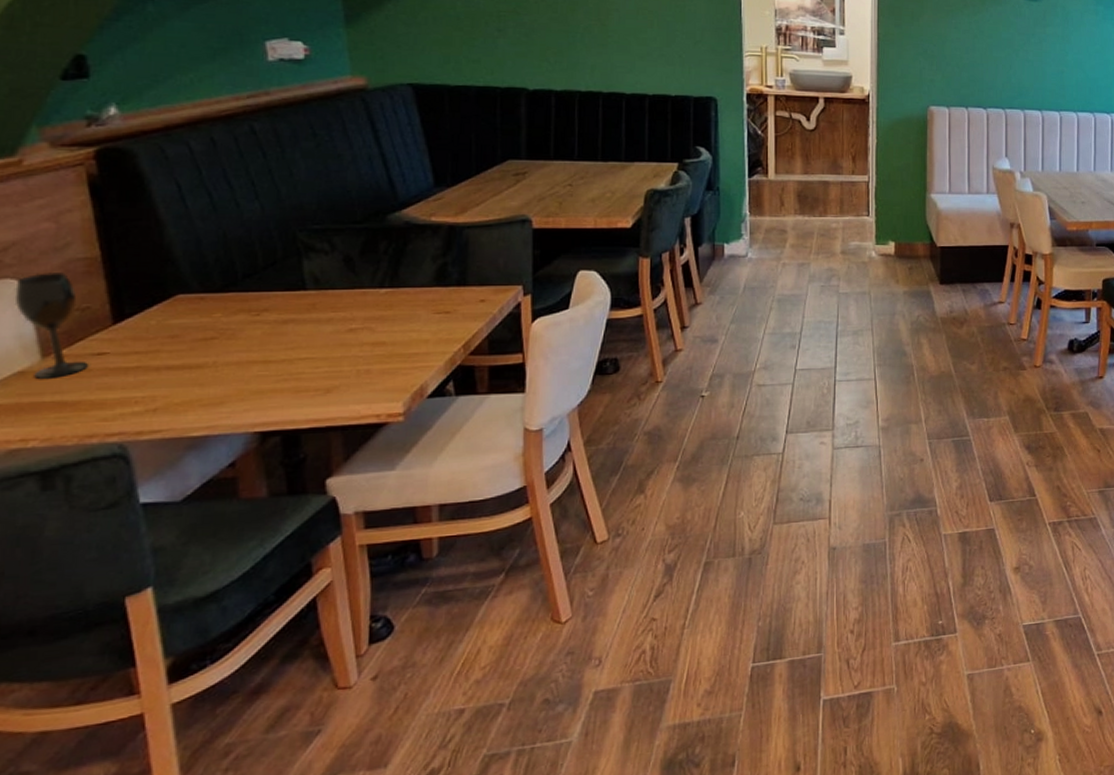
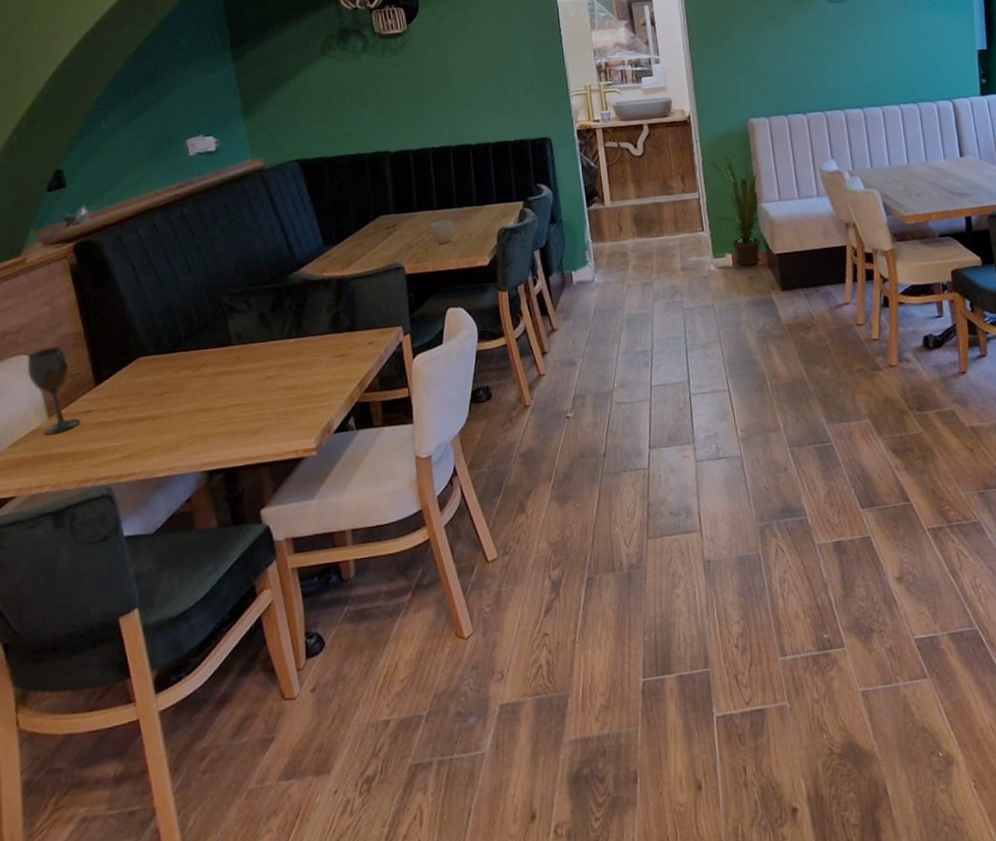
cup: none [566,172,603,199] -> present [429,219,461,244]
house plant: none [882,136,934,256] -> present [708,146,761,267]

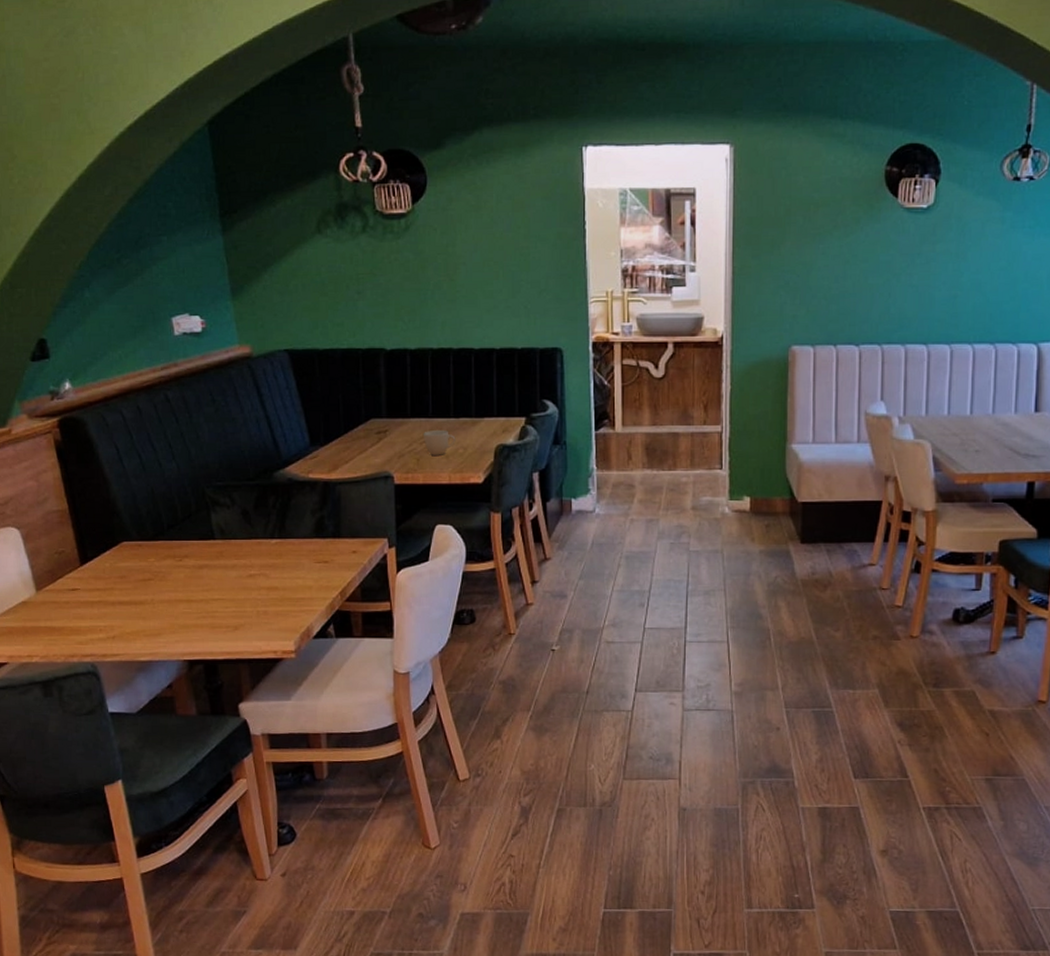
wine glass: present [27,346,80,436] -> none [15,522,66,609]
house plant: present [708,146,761,267] -> none [737,379,796,513]

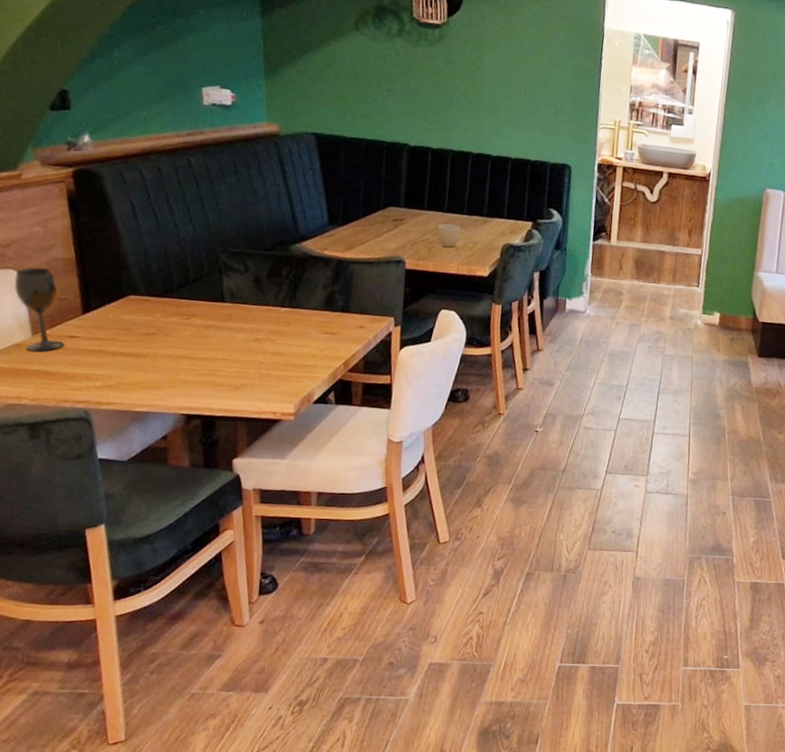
wine glass: none [15,522,66,609] -> present [14,267,64,353]

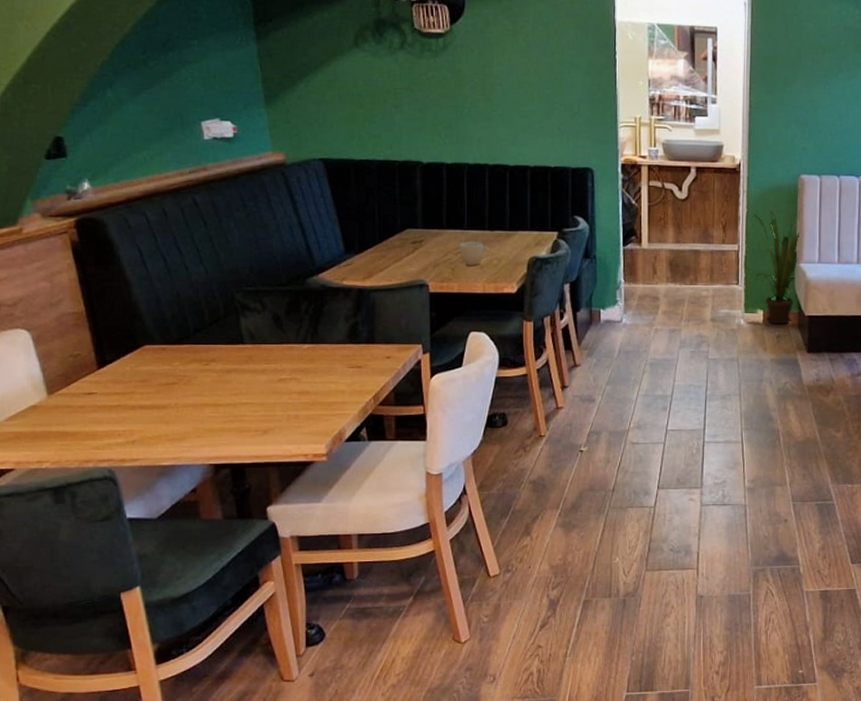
wine glass: present [14,267,64,353] -> none [24,324,81,413]
house plant: none [716,217,768,329] -> present [753,205,805,325]

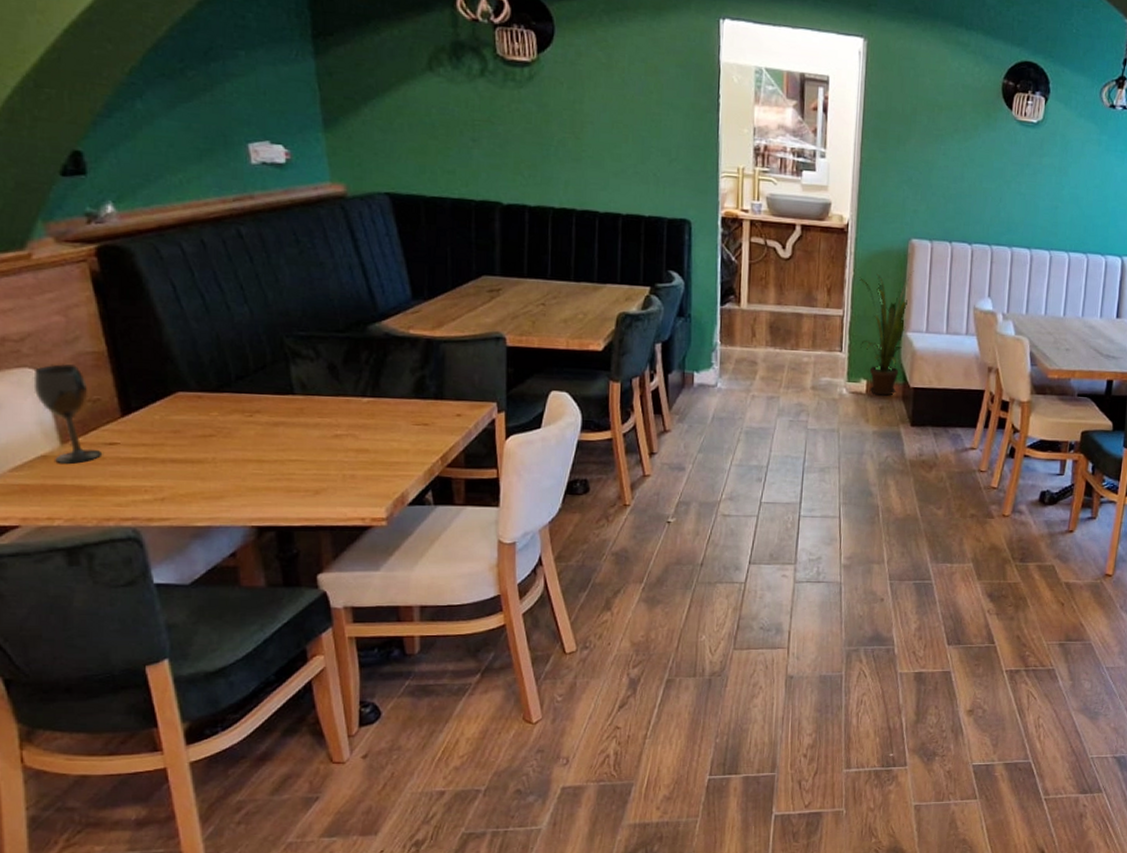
wine glass: none [24,324,81,413] -> present [33,364,101,465]
cup: present [458,241,490,266] -> none [539,292,576,320]

